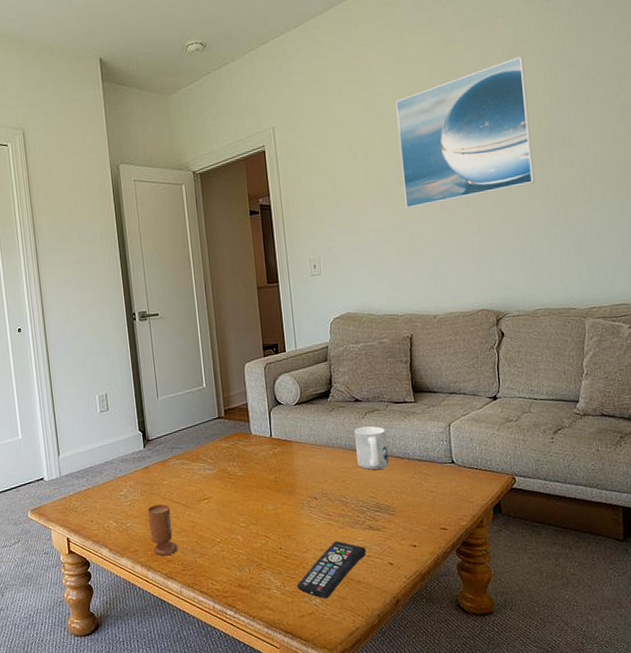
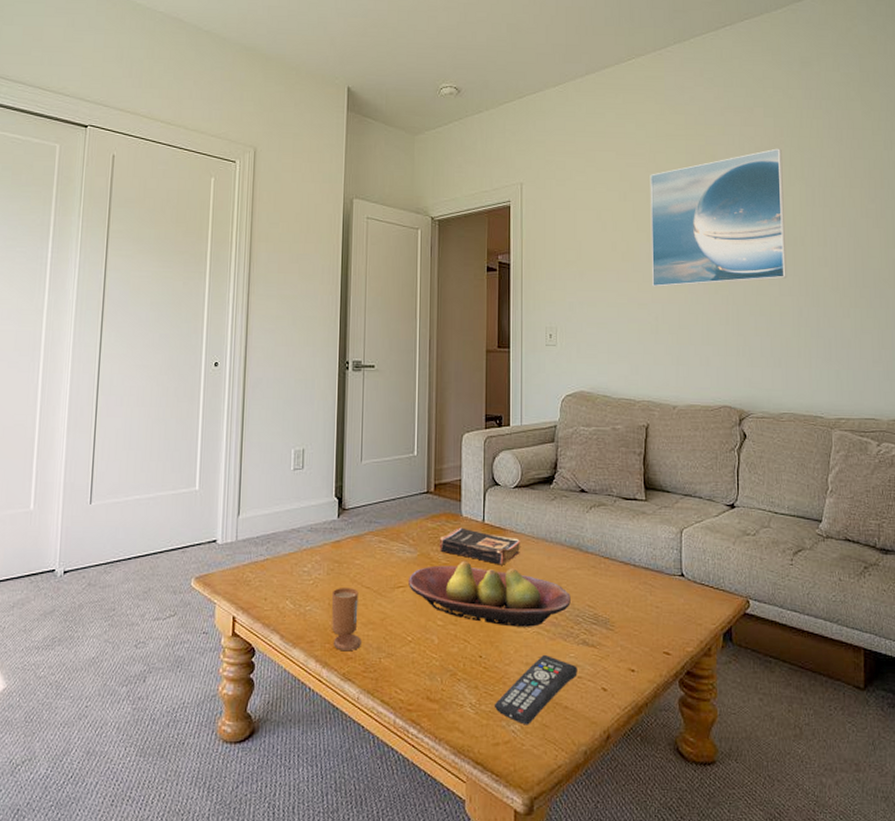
fruit bowl: none [210,471,355,522] -> present [407,560,571,627]
book: none [234,444,306,472] -> present [439,527,521,565]
mug: present [354,426,389,470] -> none [576,522,612,575]

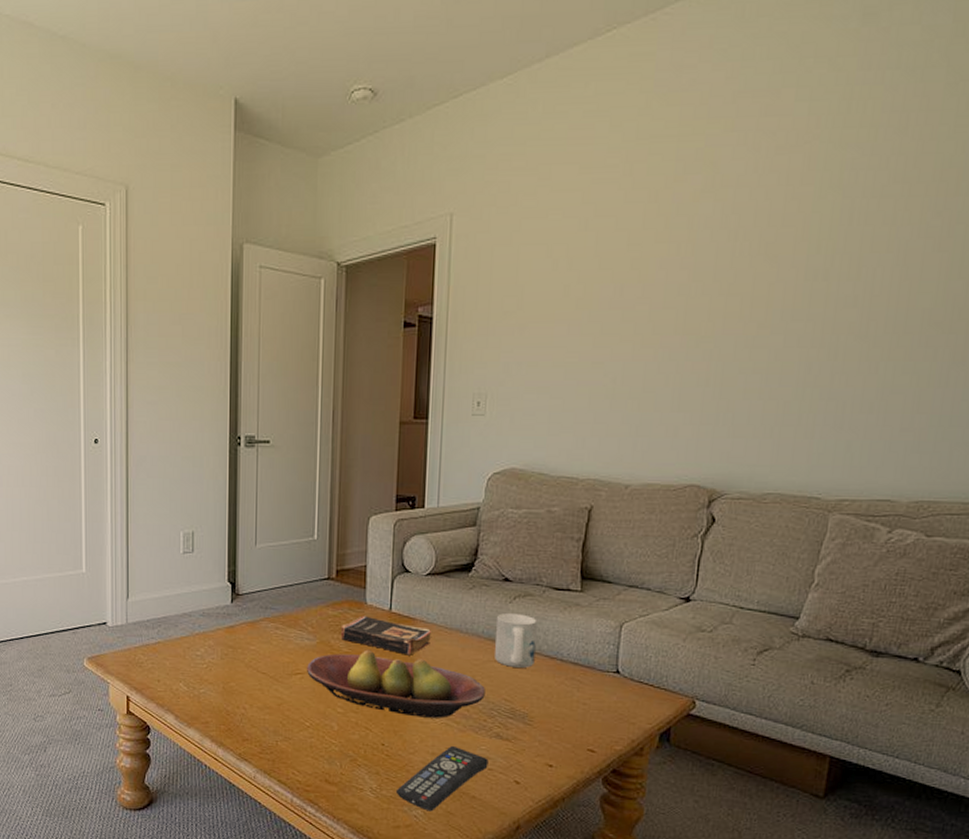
candle: present [331,588,361,652] -> none [226,672,257,734]
mug: none [576,522,612,575] -> present [495,613,537,669]
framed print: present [650,148,787,287] -> none [613,146,815,341]

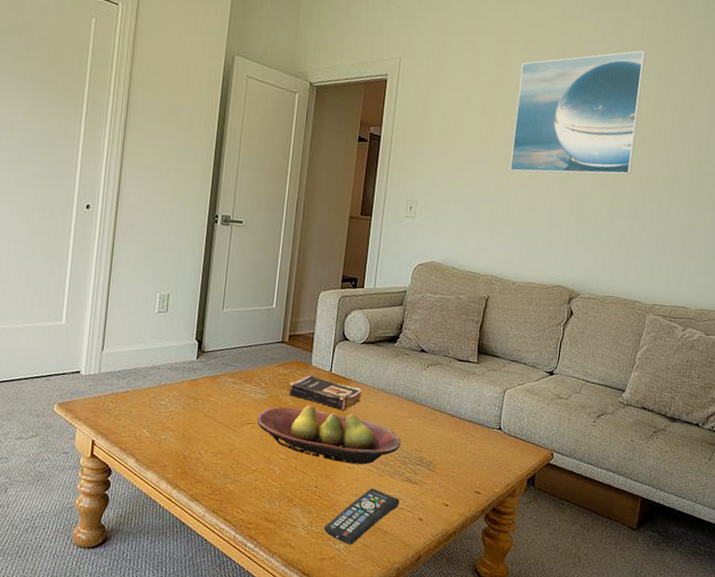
mug: present [495,613,537,669] -> none [410,378,444,424]
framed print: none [613,146,815,341] -> present [510,50,646,175]

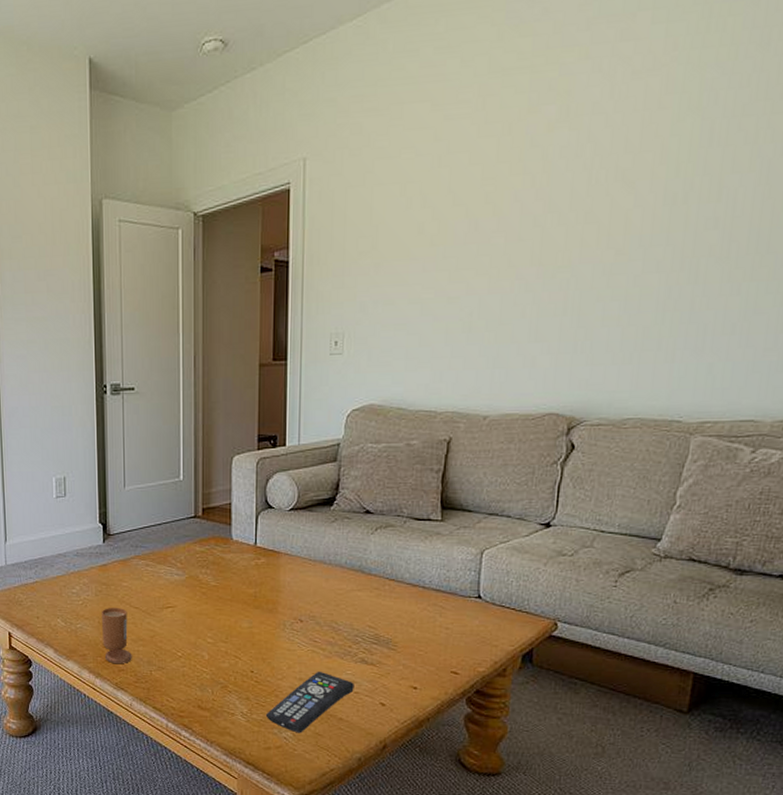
candle: none [184,421,211,476] -> present [101,608,132,664]
fruit bowl: present [256,404,401,465] -> none [176,583,350,646]
book: present [288,375,363,411] -> none [208,551,297,587]
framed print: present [510,50,646,175] -> none [468,68,673,275]

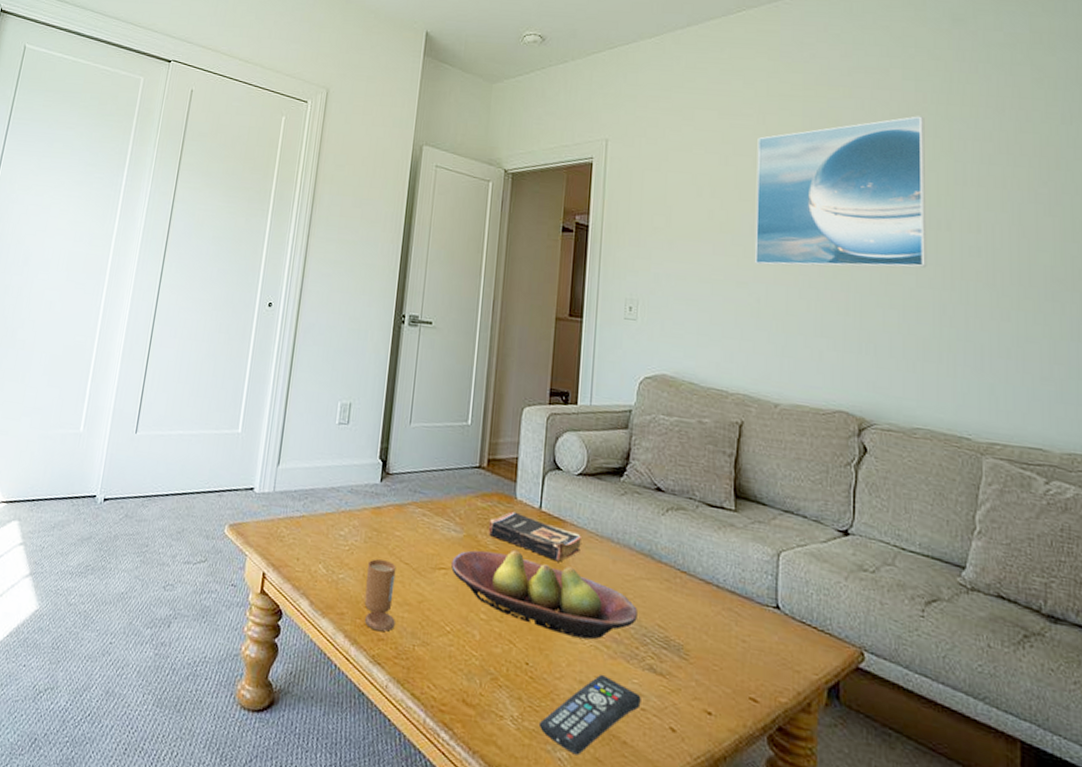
fruit bowl: none [176,583,350,646] -> present [450,549,638,640]
book: none [208,551,297,587] -> present [488,511,583,562]
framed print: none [468,68,673,275] -> present [755,116,927,268]

